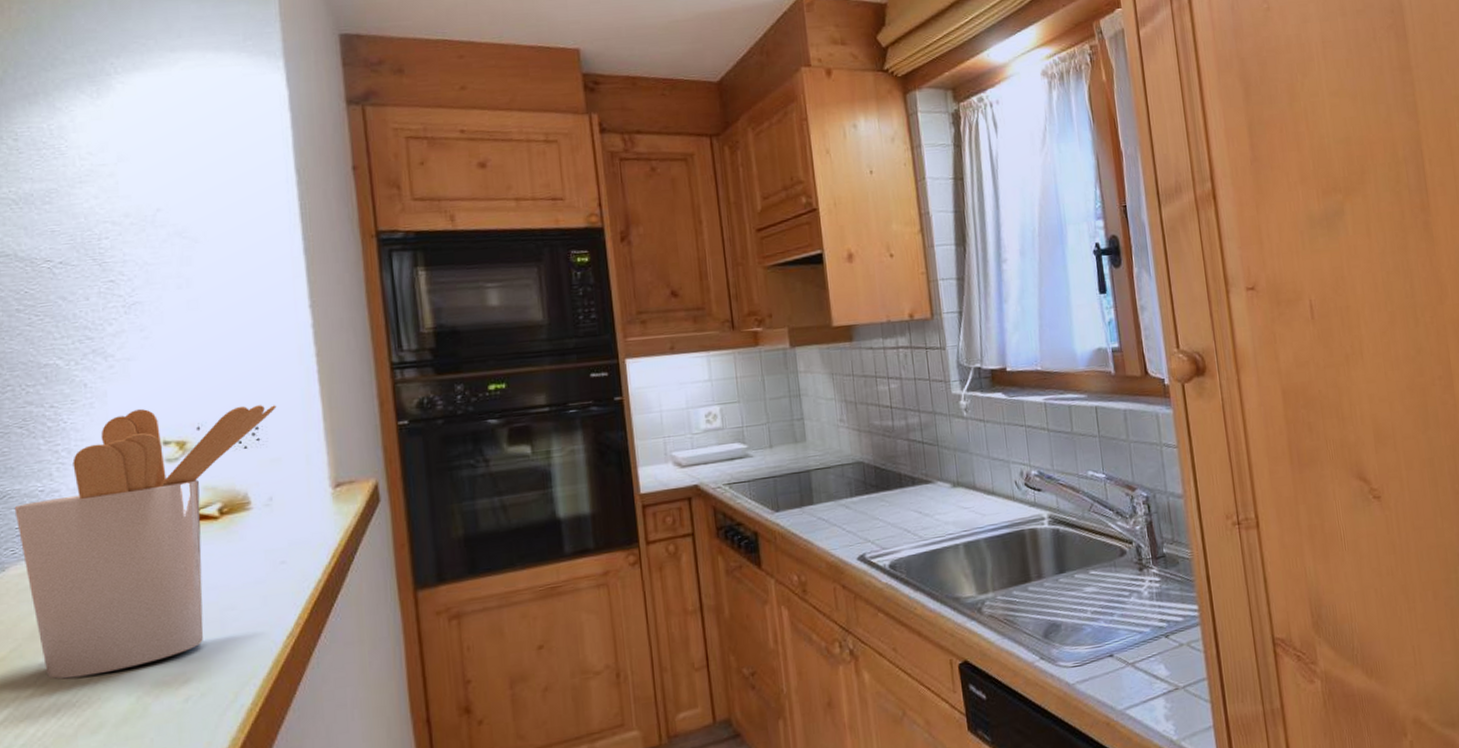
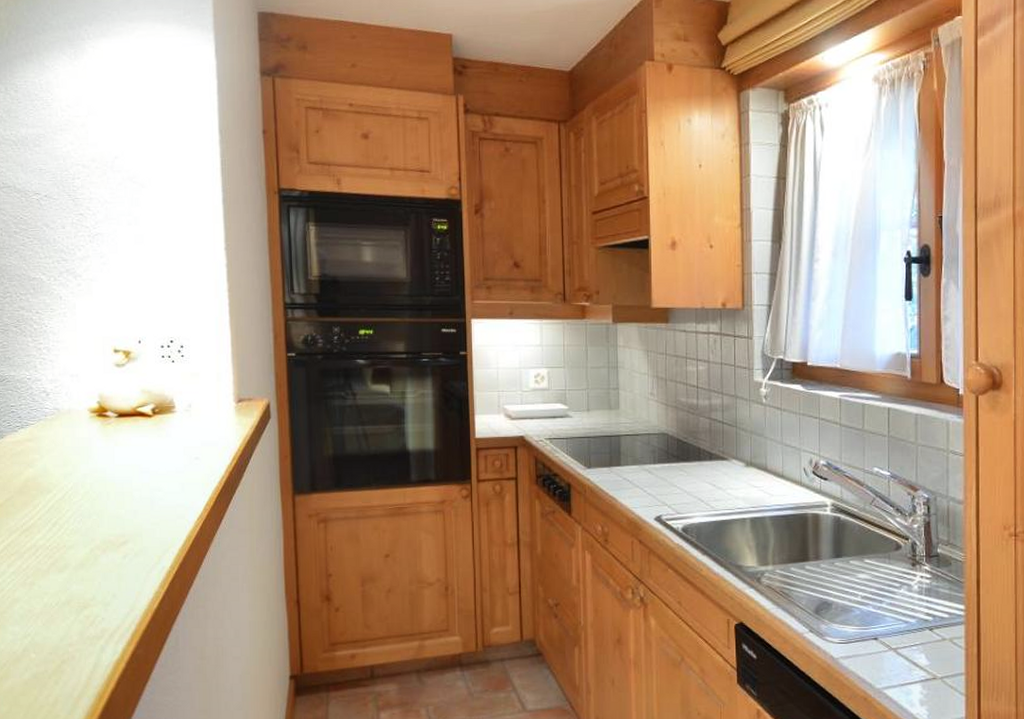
utensil holder: present [14,405,277,679] -> none [10,322,197,527]

